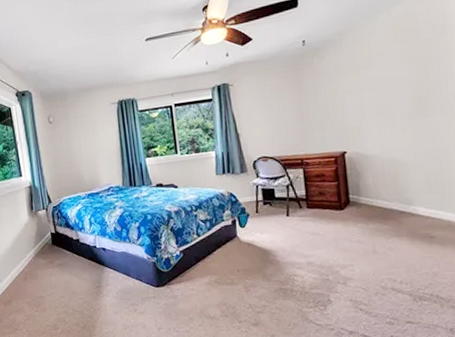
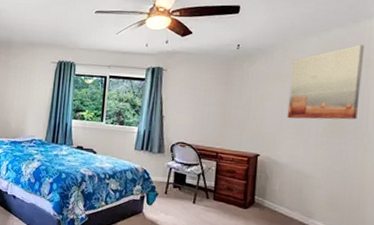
wall art: none [364,11,442,108] -> present [287,44,365,120]

